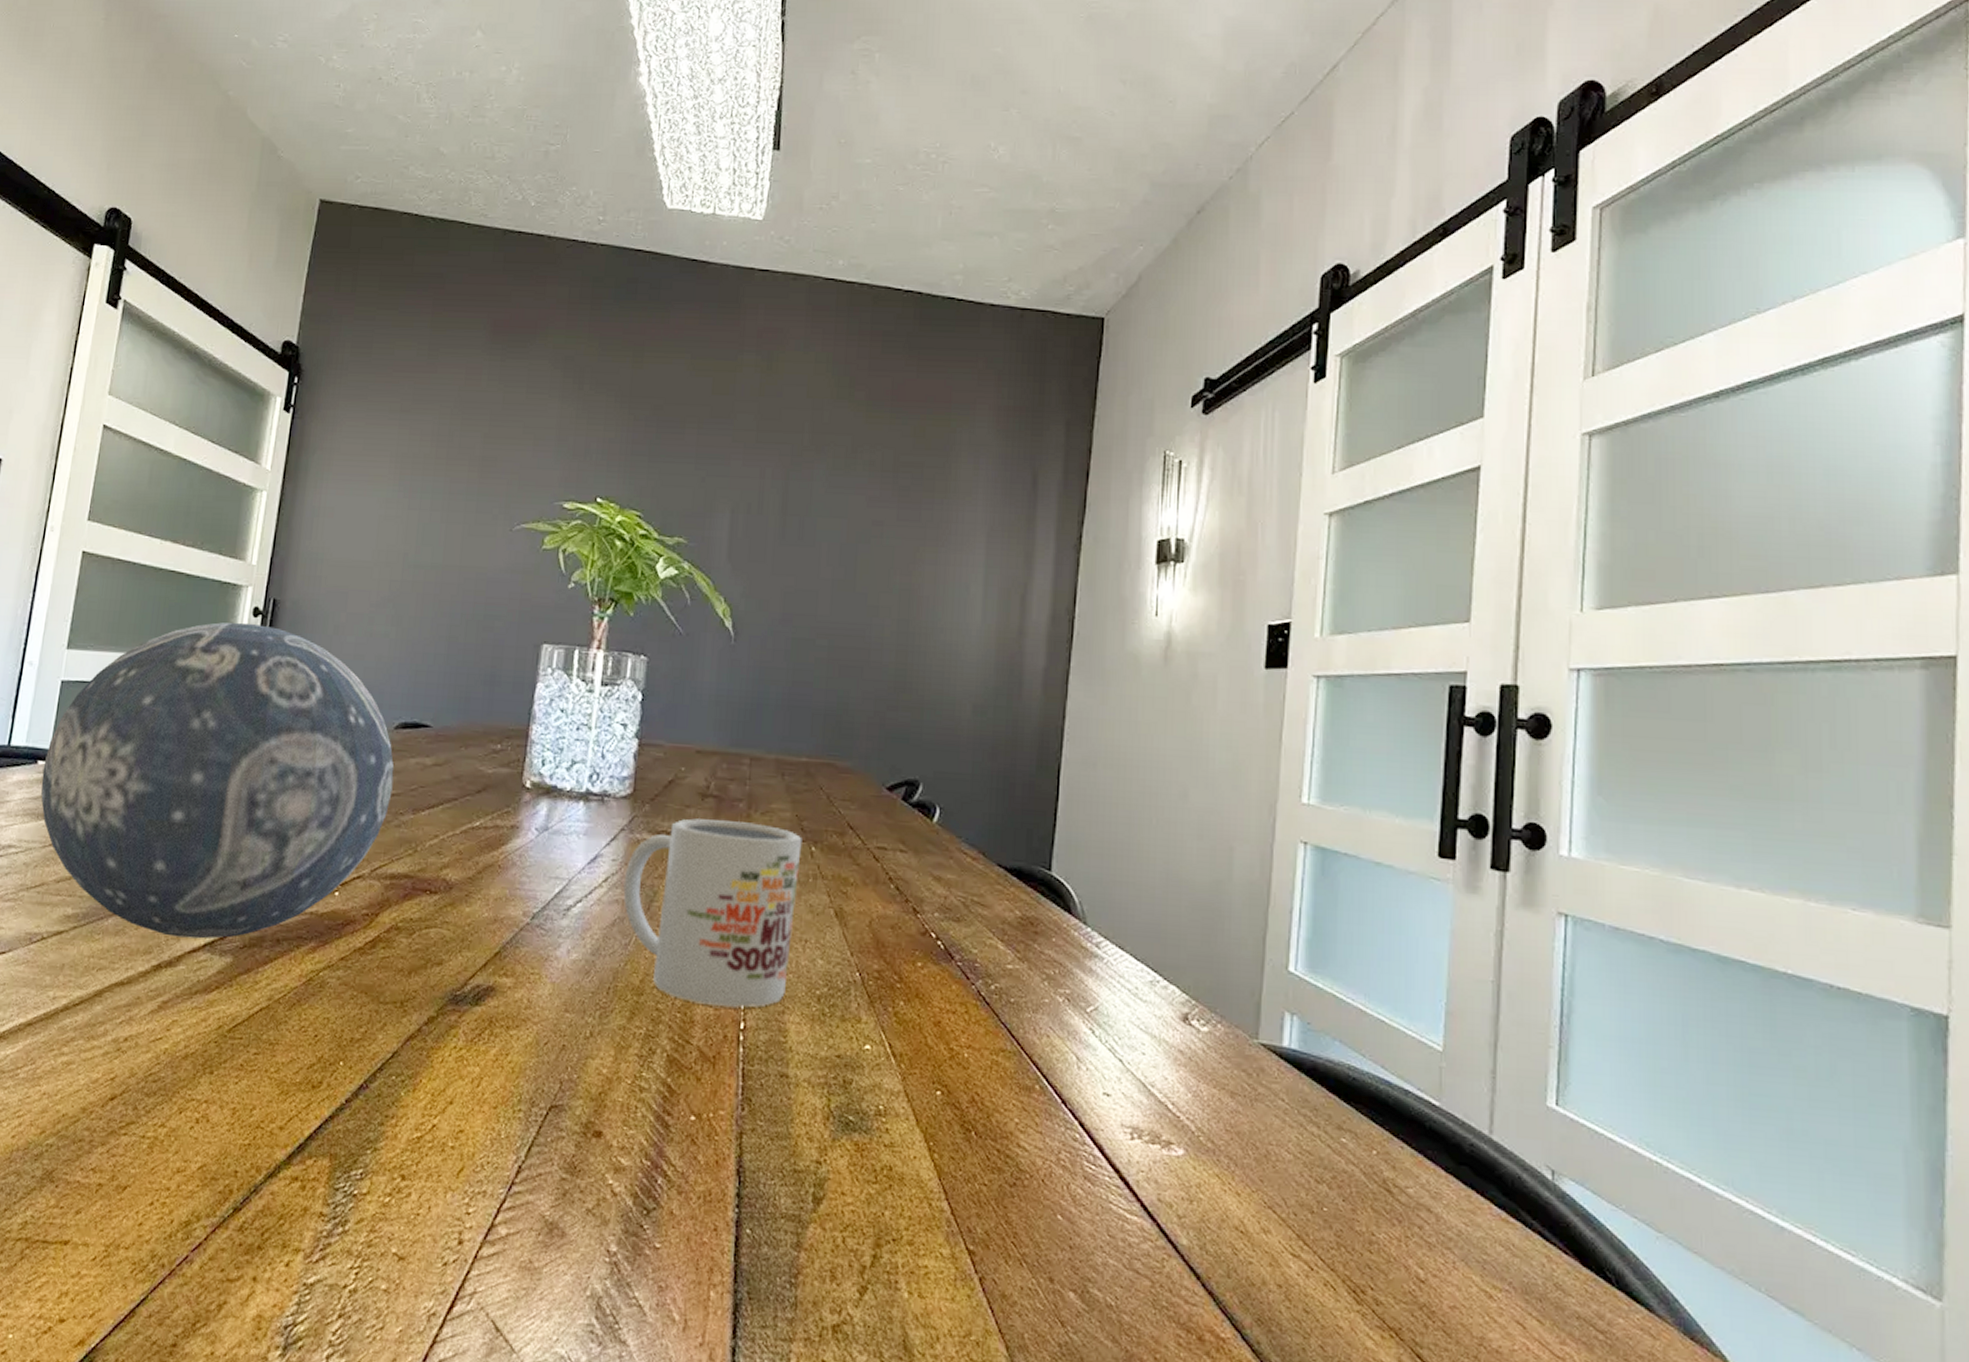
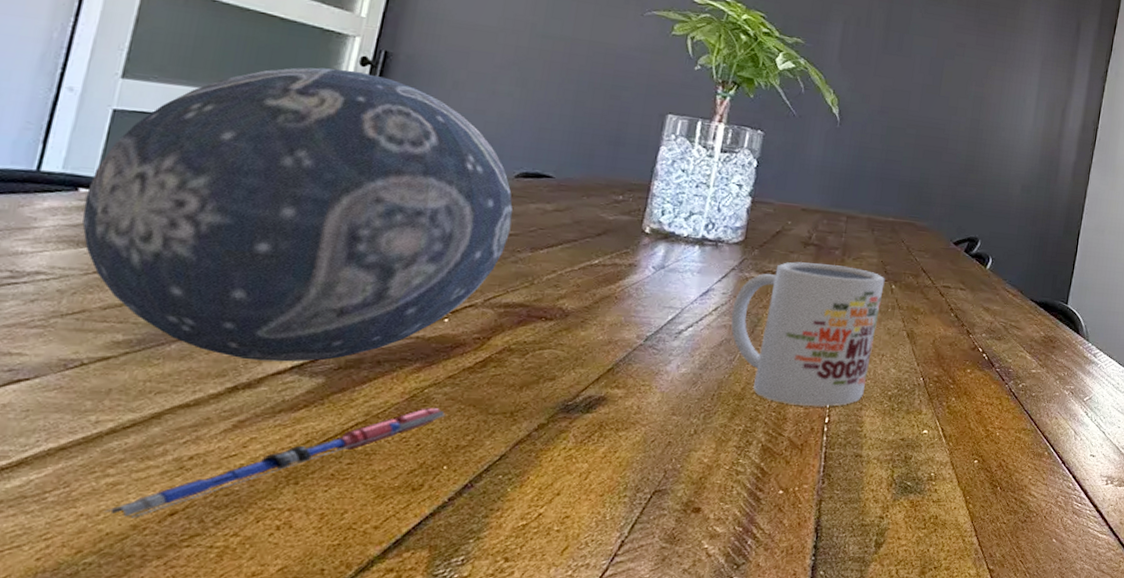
pen: none [61,993,340,1101] -> present [104,407,446,518]

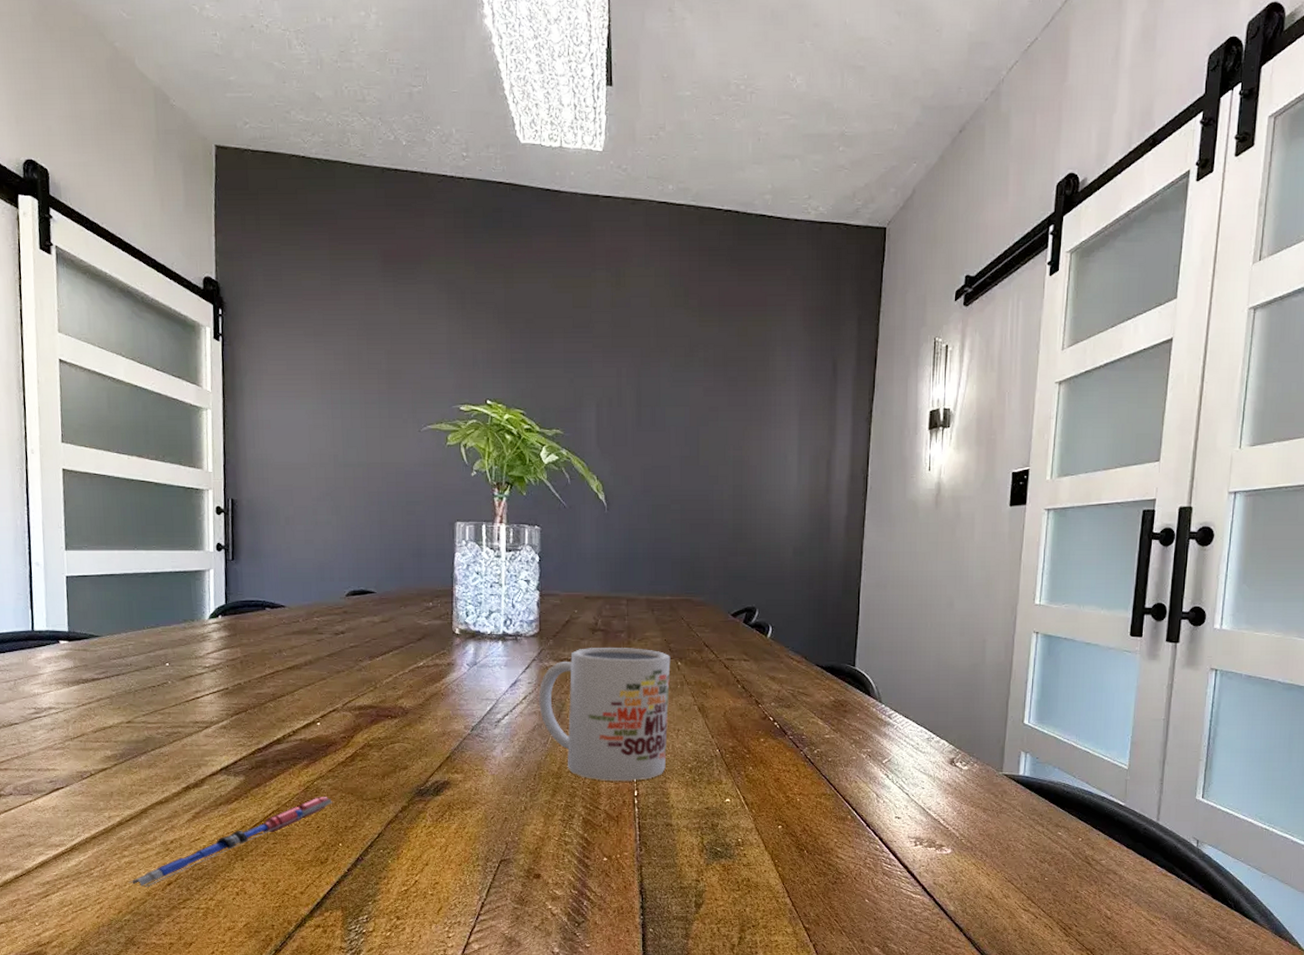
decorative ball: present [82,67,513,362] -> none [65,520,351,765]

